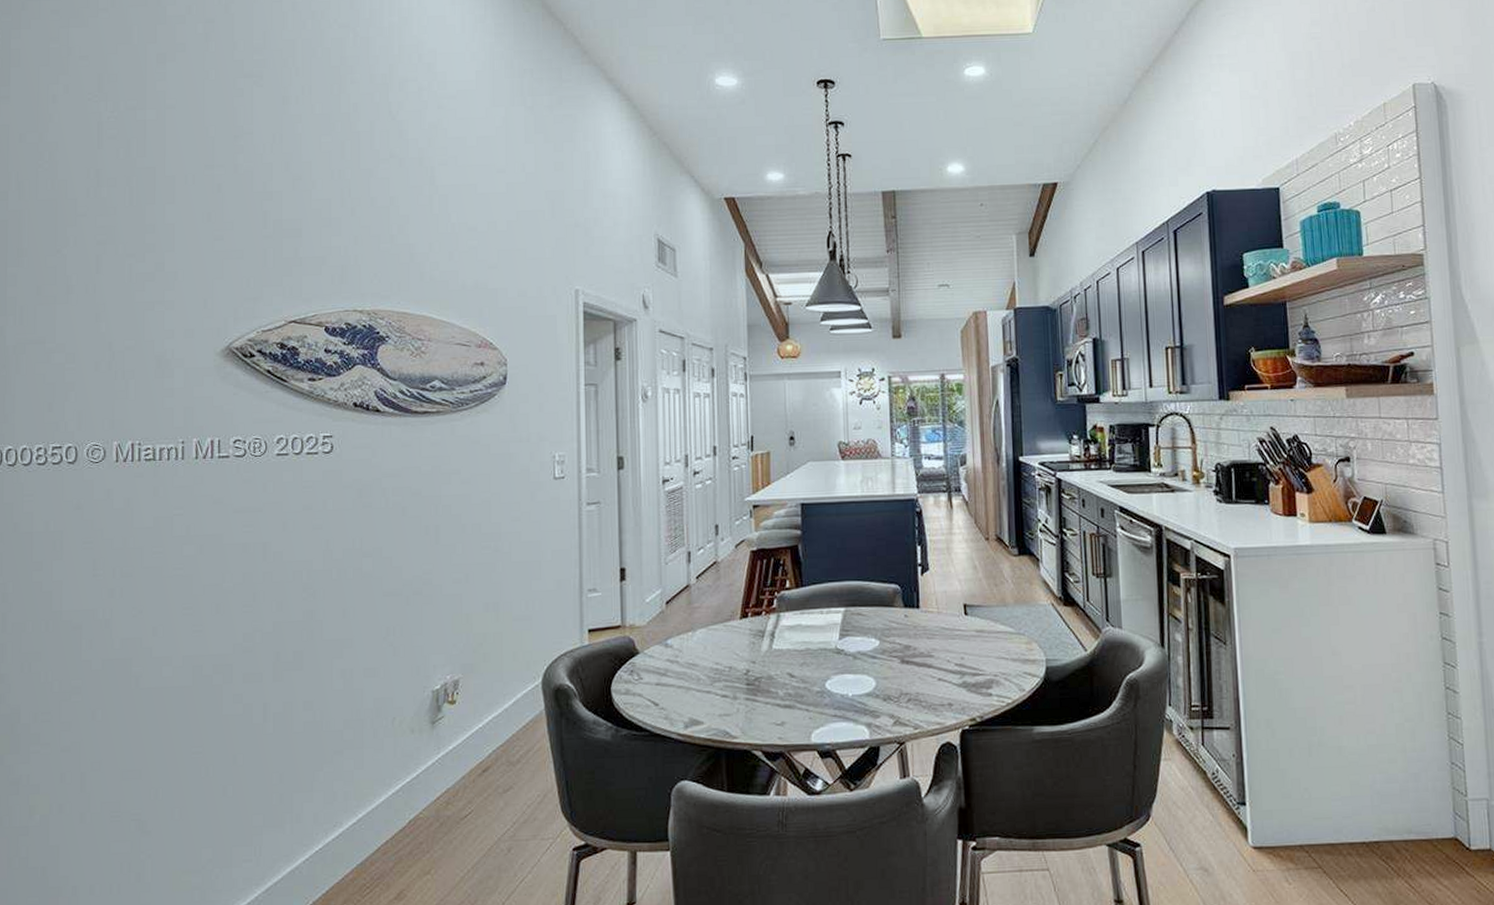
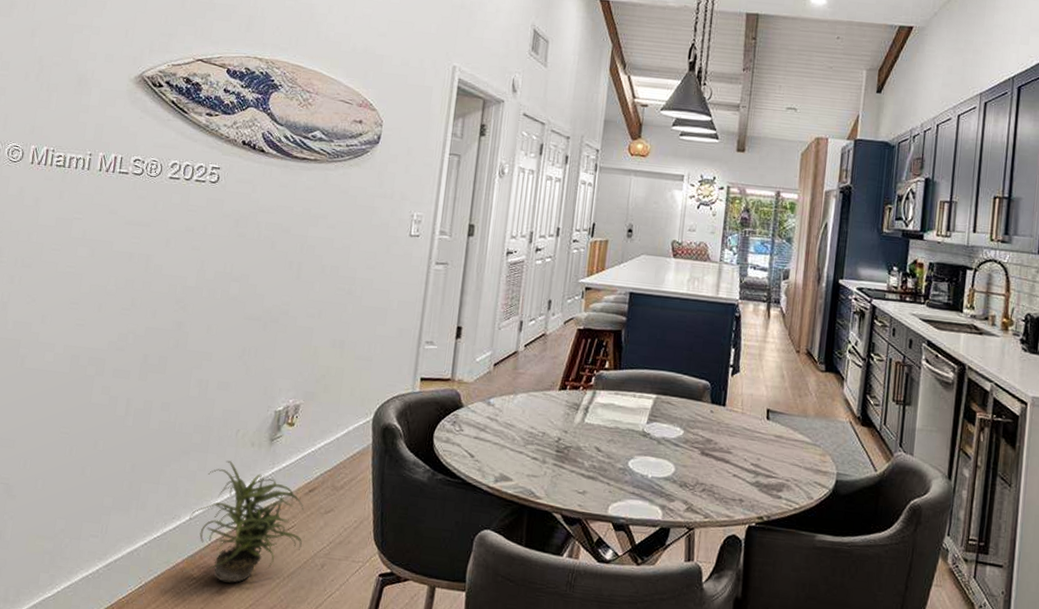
potted plant: none [353,753,483,886] -> present [189,460,304,583]

